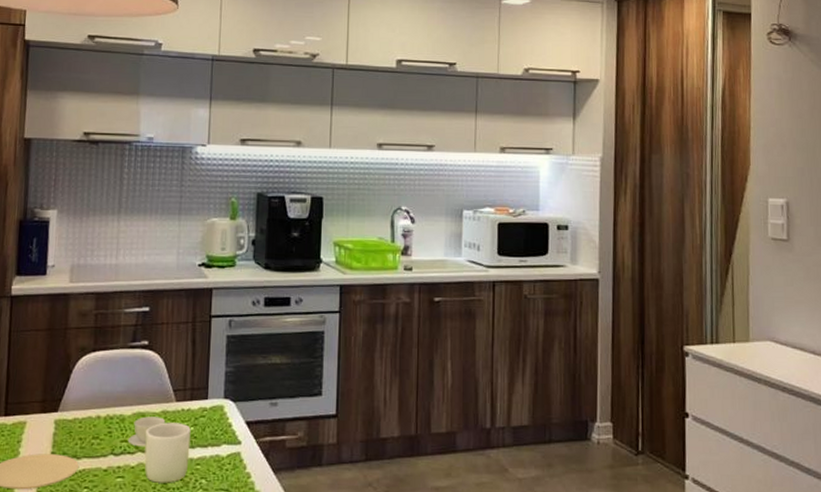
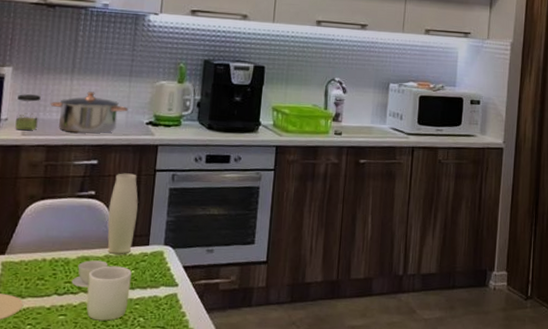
jar: none [62,238,88,278] -> present [15,94,41,131]
cooking pot: none [97,233,180,278] -> present [49,91,129,134]
vase: none [162,320,195,409] -> present [107,173,139,254]

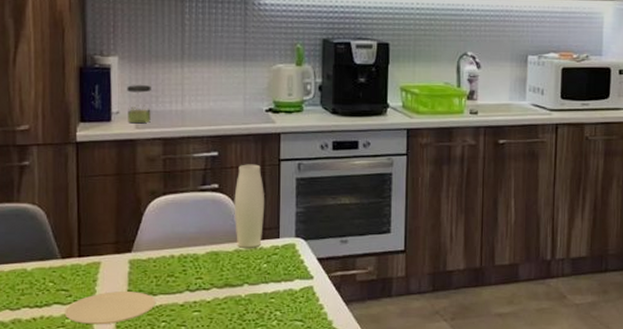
cooking pot: present [49,91,129,134] -> none [161,79,246,124]
teacup: present [71,260,109,288] -> none [202,255,239,283]
mug: present [86,266,132,321] -> none [219,260,264,316]

